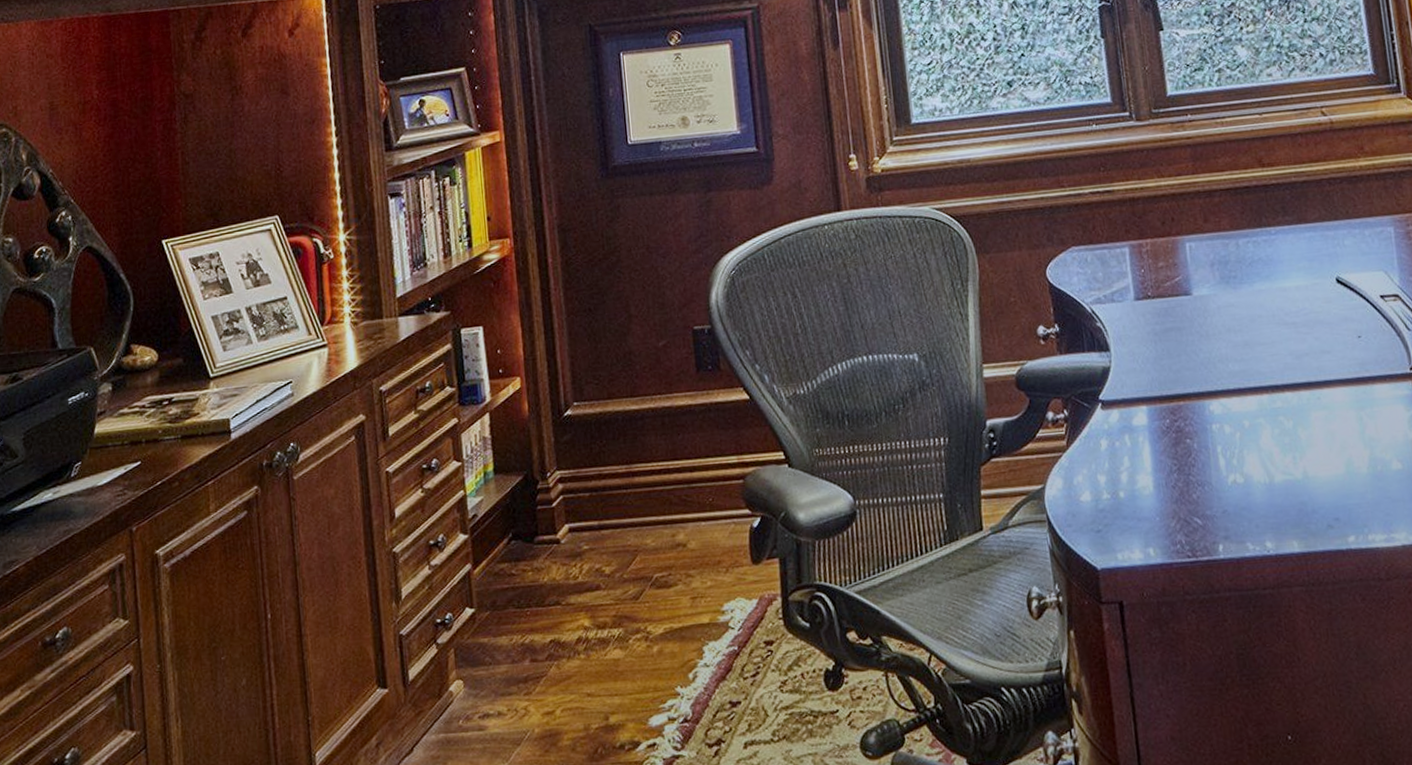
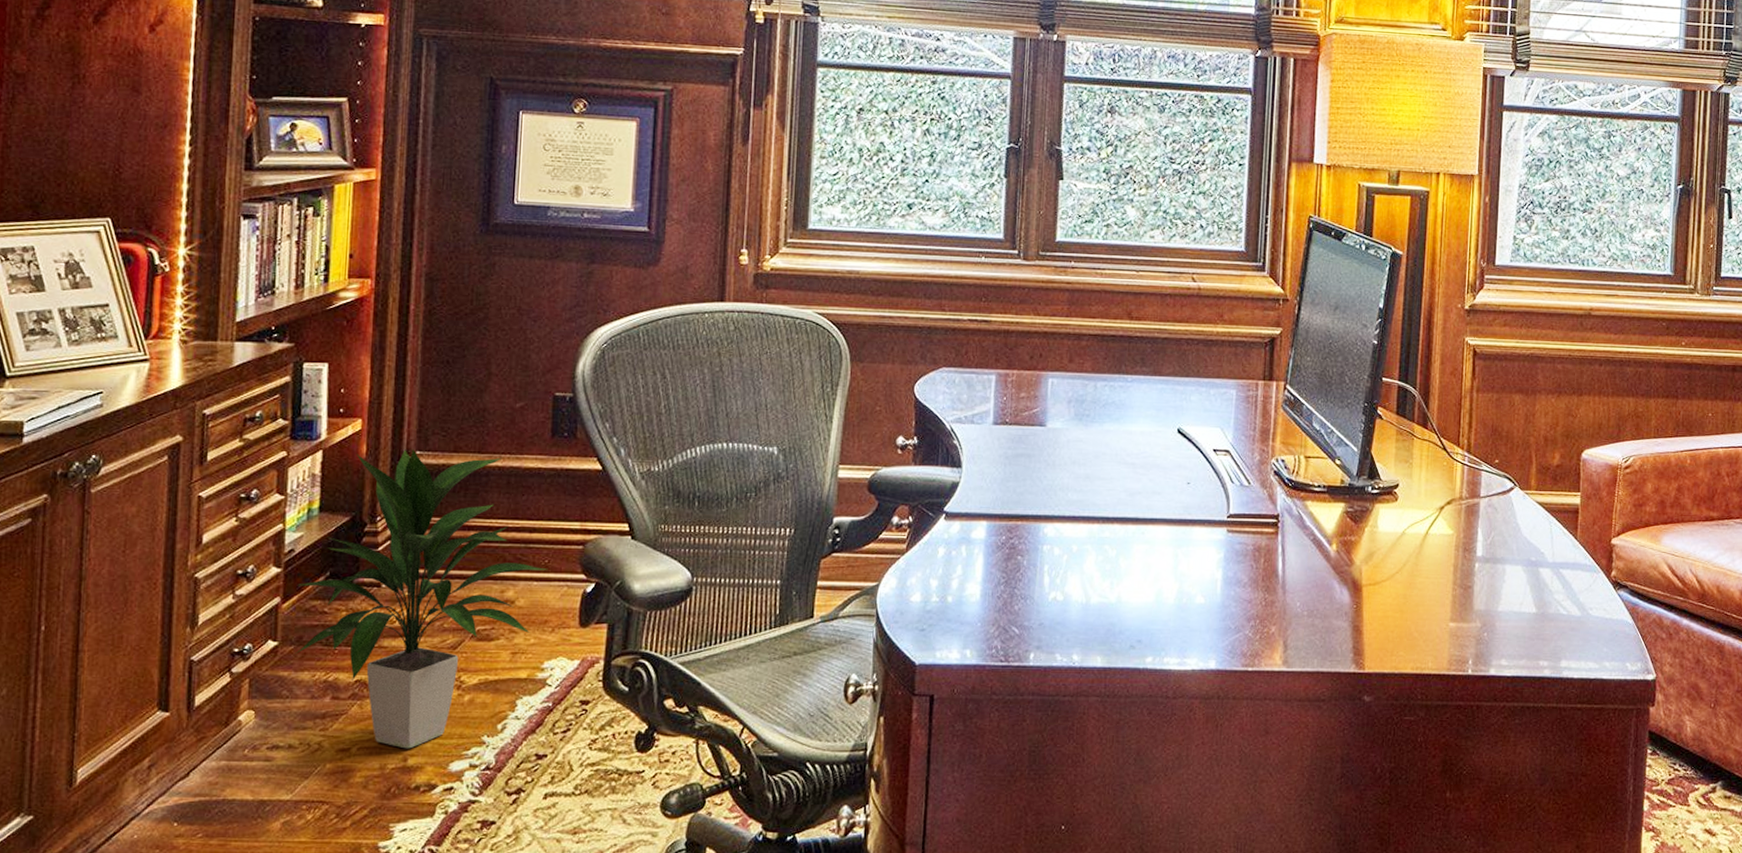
indoor plant: none [485,399,713,707] -> present [294,449,548,749]

